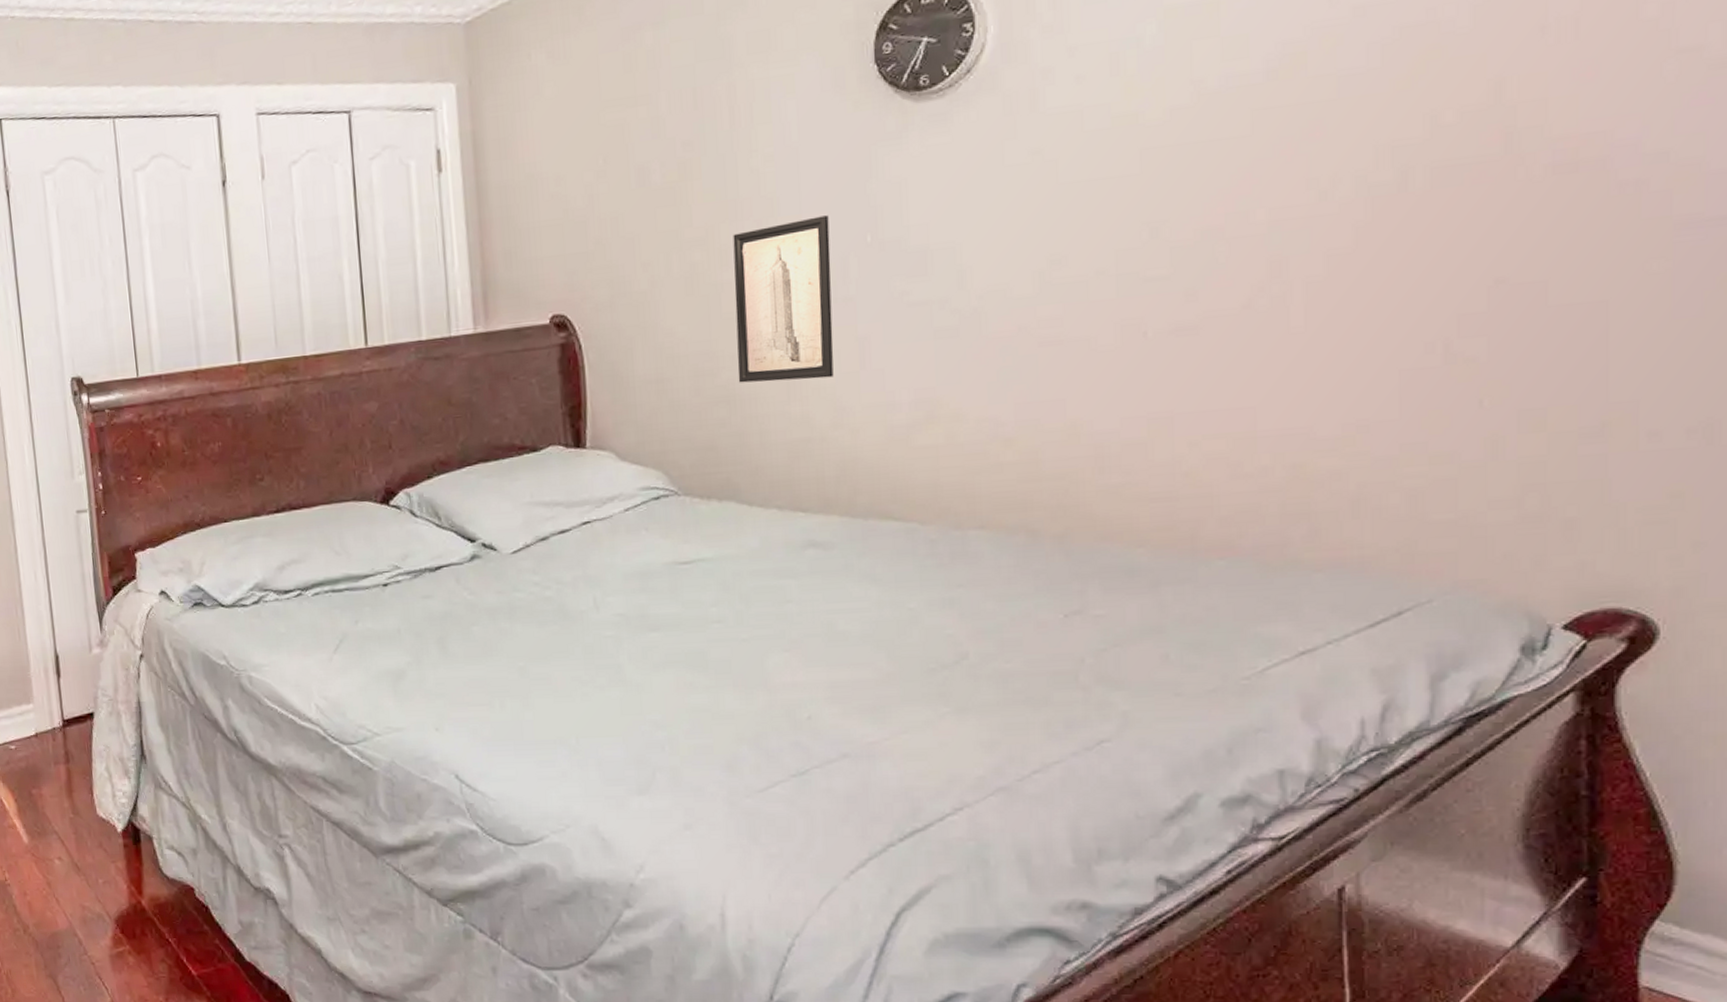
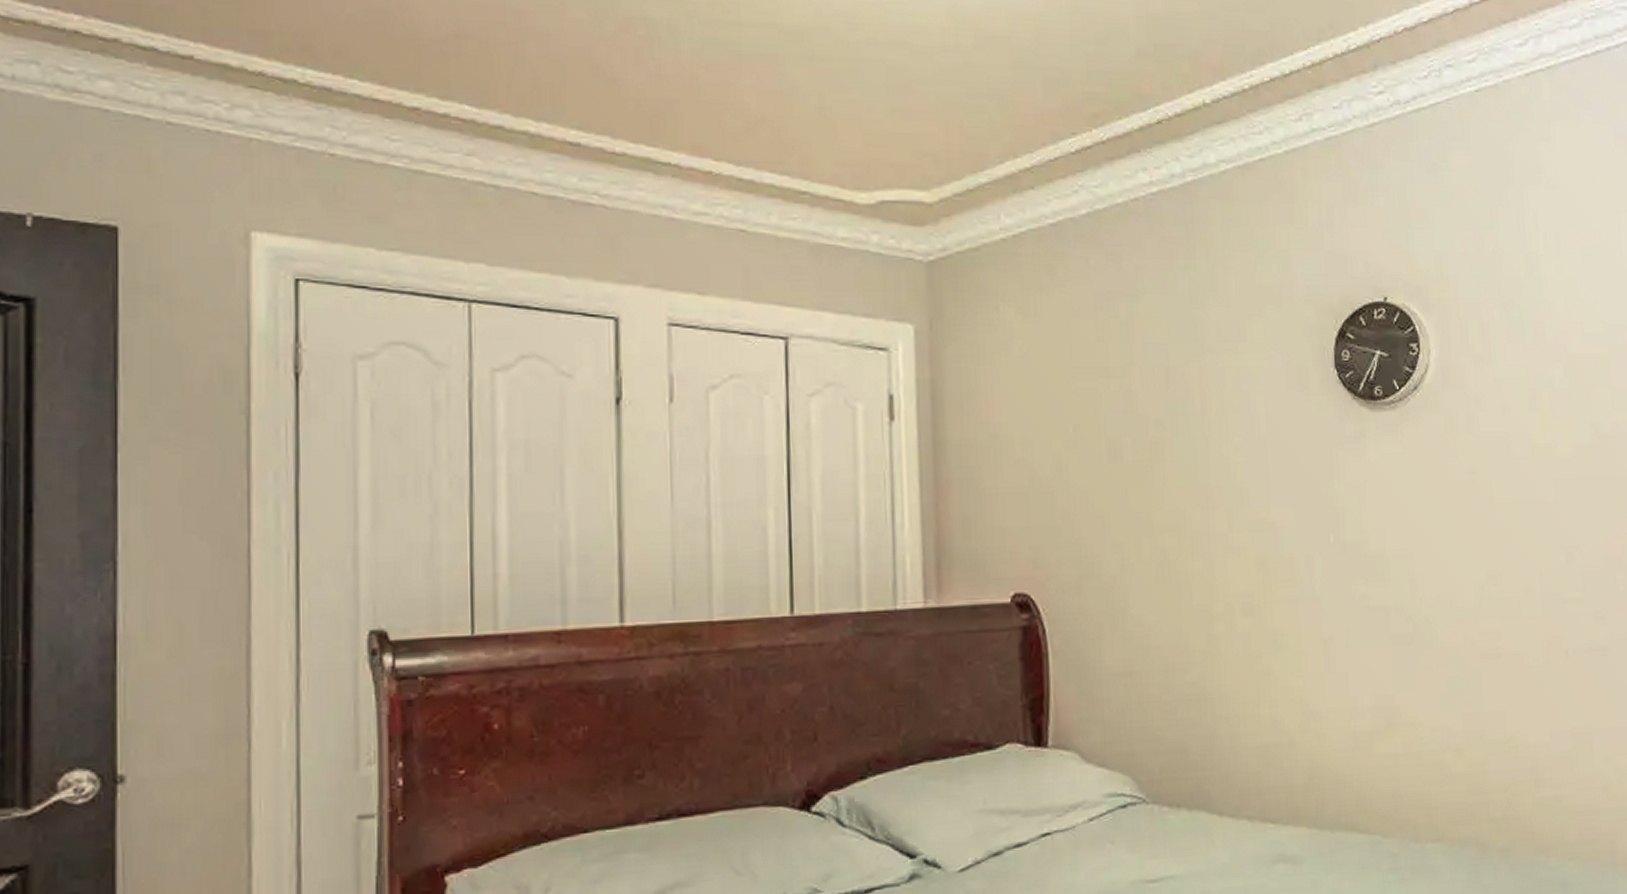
wall art: present [733,215,834,383] -> none [1204,512,1301,681]

